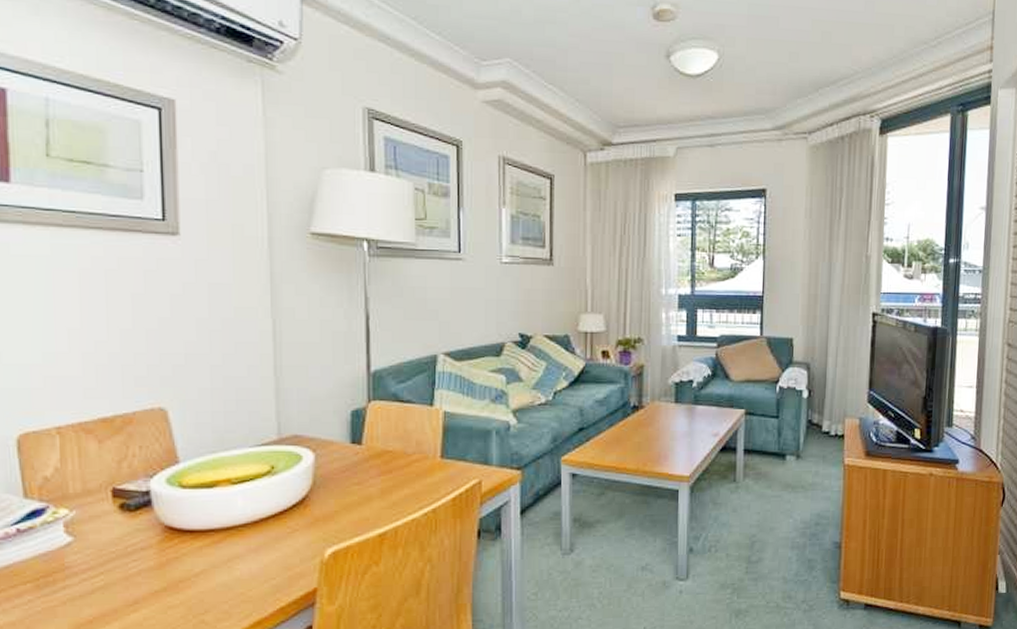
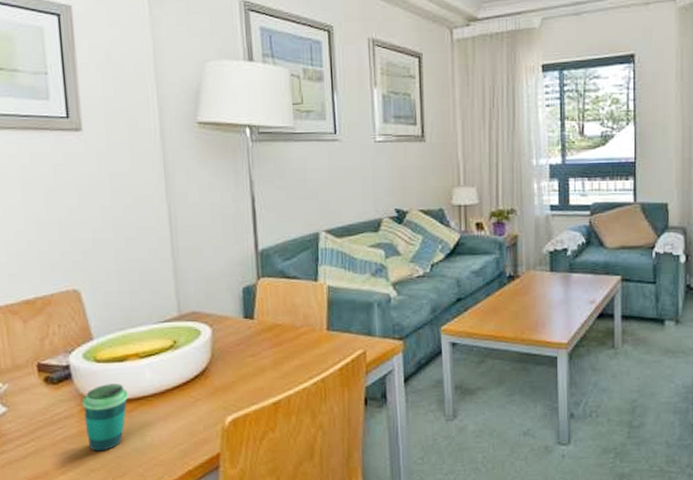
cup: none [162,512,216,586] -> present [81,383,128,452]

